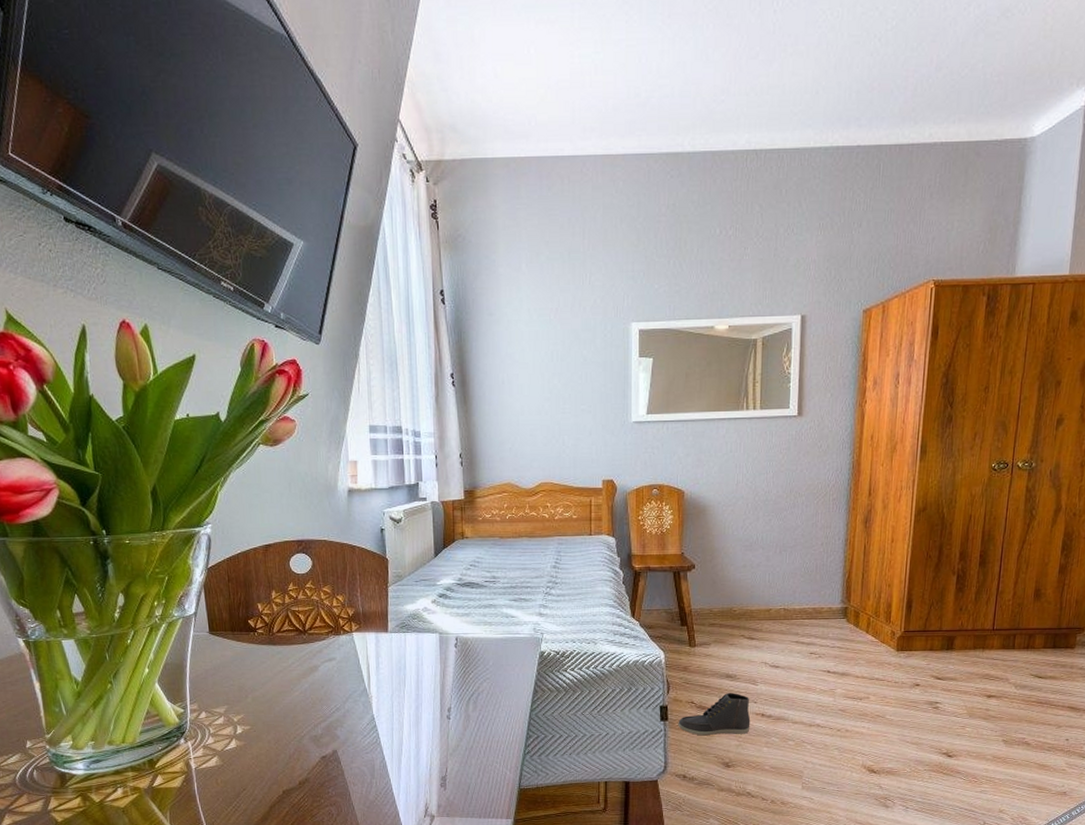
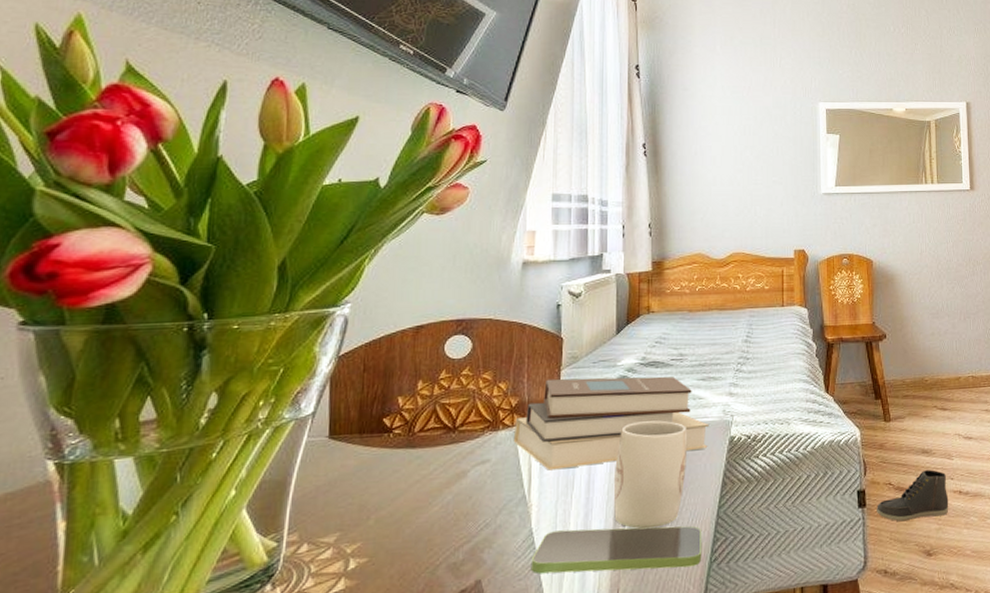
books: none [352,594,521,670] -> present [513,376,709,471]
phone: none [374,718,517,756] -> present [530,526,702,574]
mug: none [439,634,501,723] -> present [614,420,686,529]

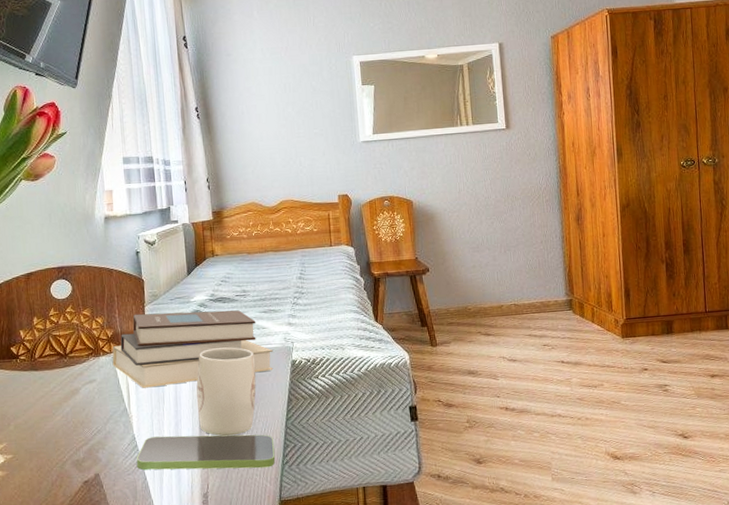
sneaker: present [876,470,949,522] -> none [428,389,496,434]

